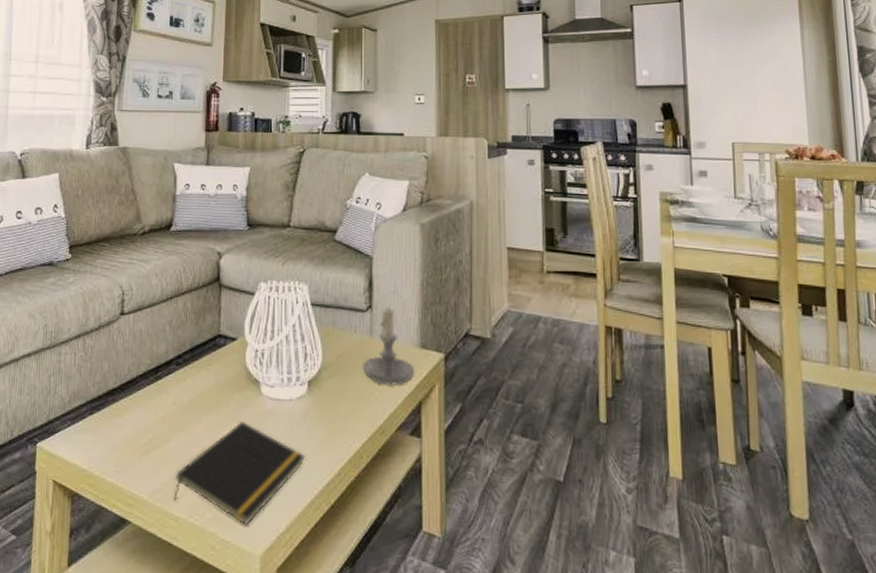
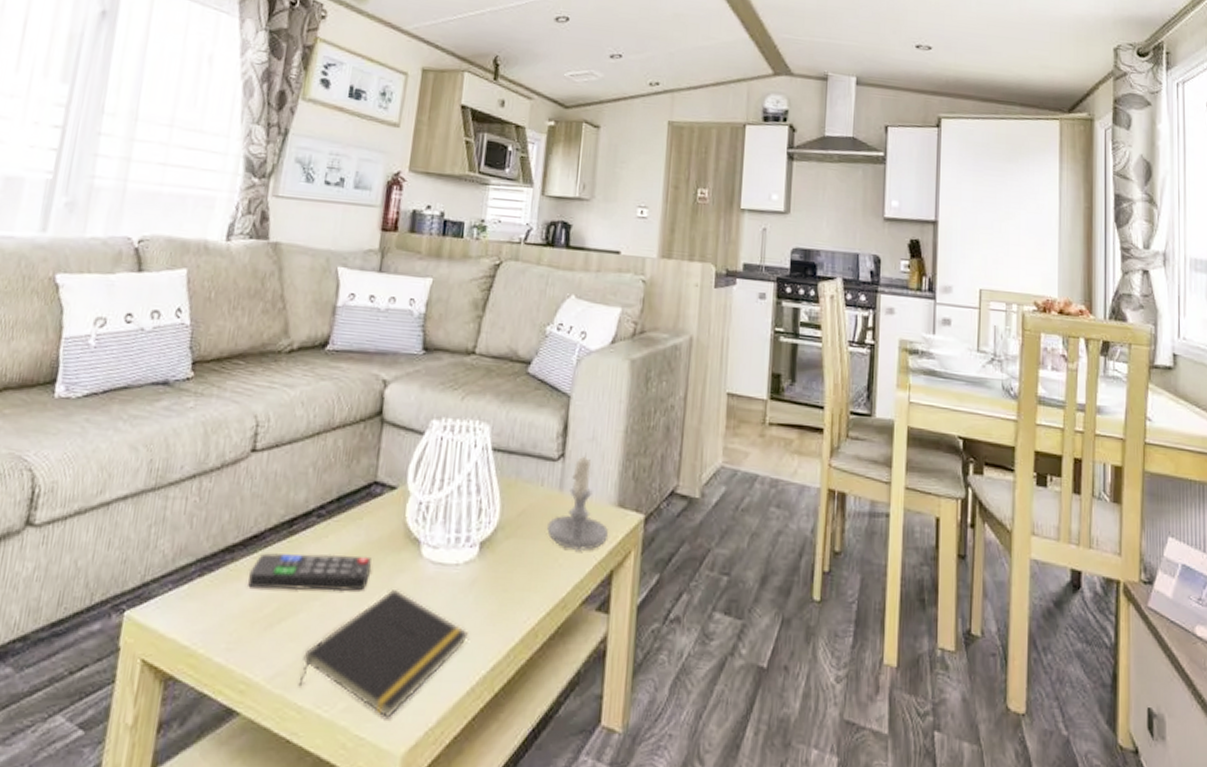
remote control: none [128,394,222,424] -> present [248,553,371,592]

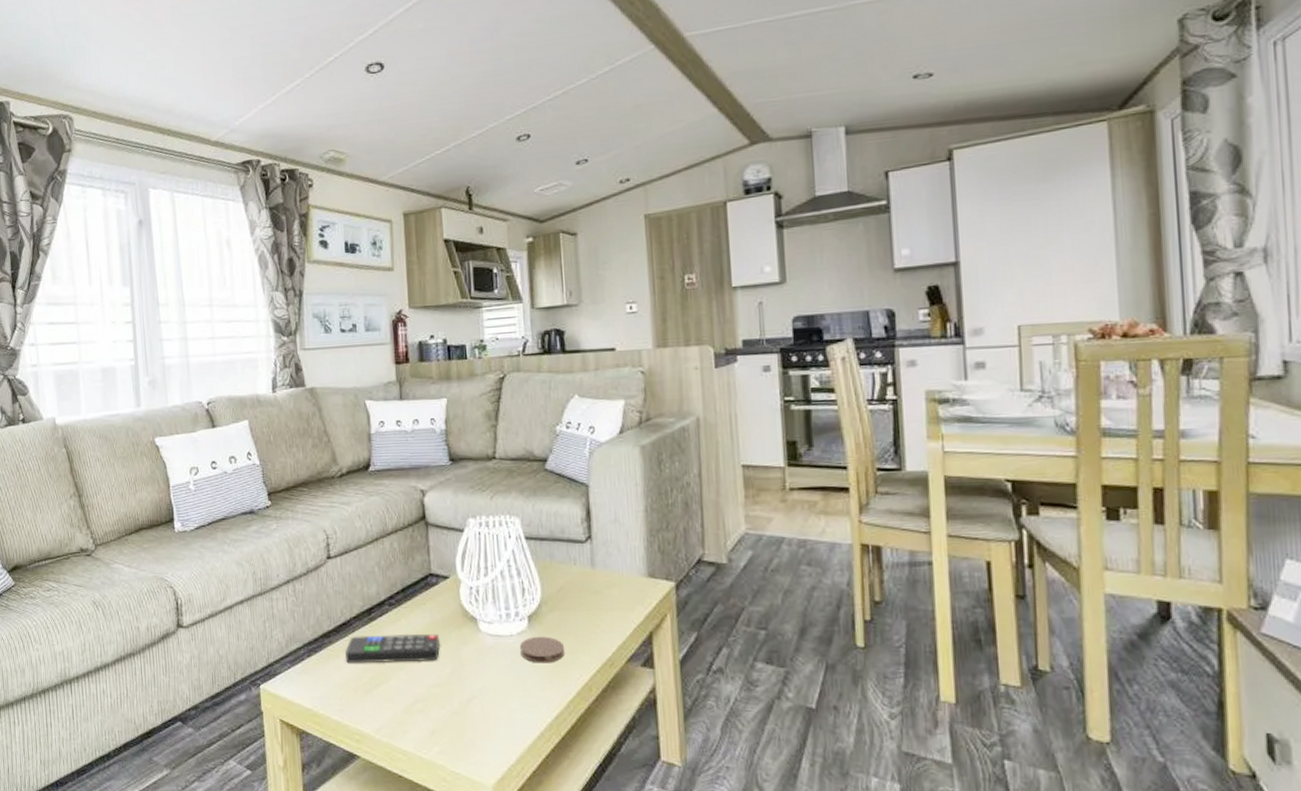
notepad: present [298,590,468,718] -> none [399,659,531,758]
coaster: none [463,567,516,601] -> present [519,636,565,663]
candle: present [546,453,609,552] -> none [584,533,644,618]

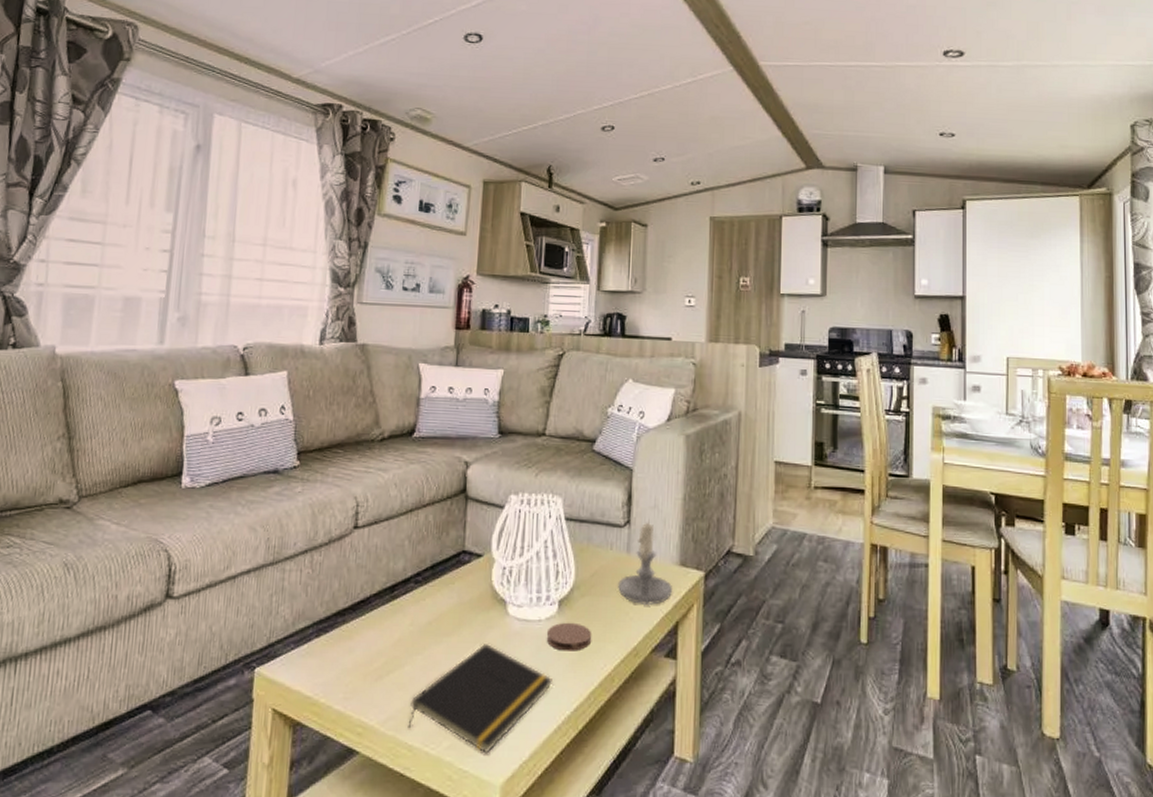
remote control: present [345,633,440,663] -> none [359,614,464,647]
notepad: none [399,659,531,758] -> present [407,644,552,754]
candle: none [584,533,644,618] -> present [617,519,673,606]

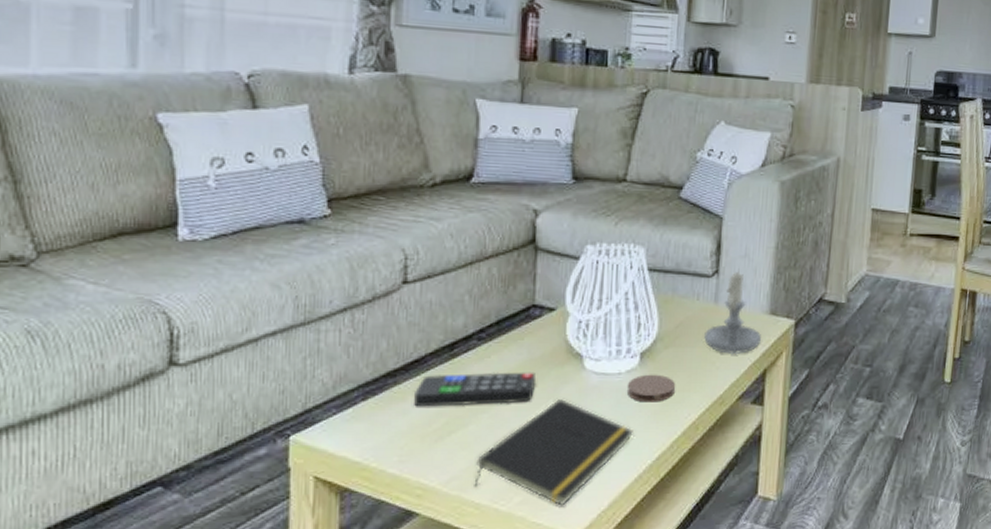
remote control: none [359,614,464,647] -> present [414,372,535,407]

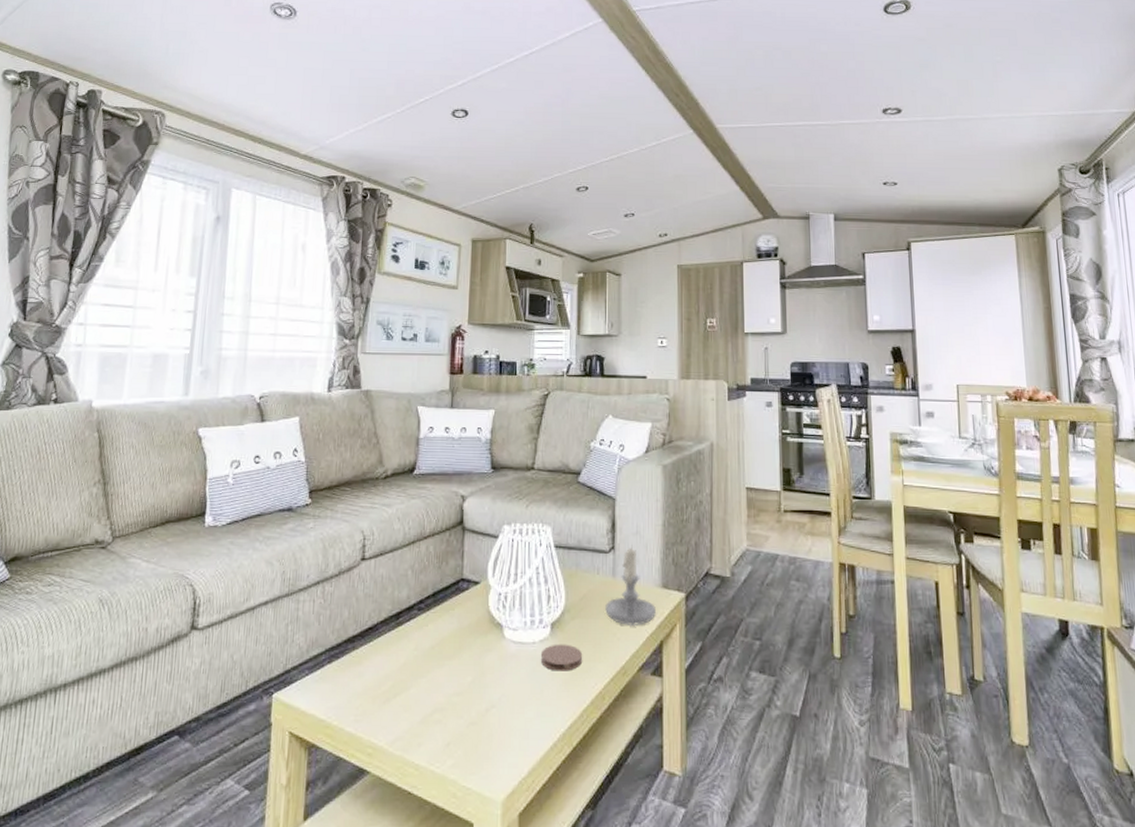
remote control: present [414,372,535,407] -> none [368,639,464,671]
notepad: present [474,399,633,506] -> none [414,666,547,771]

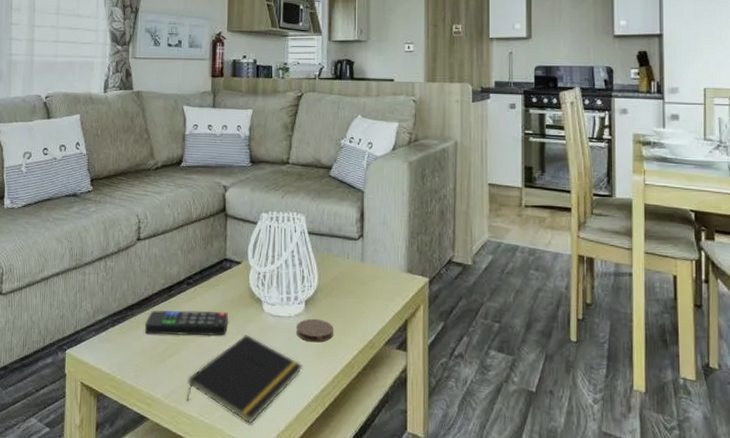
remote control: none [368,639,464,671] -> present [145,310,228,337]
notepad: none [414,666,547,771] -> present [186,335,302,424]
candle: present [604,545,657,627] -> none [354,233,402,306]

